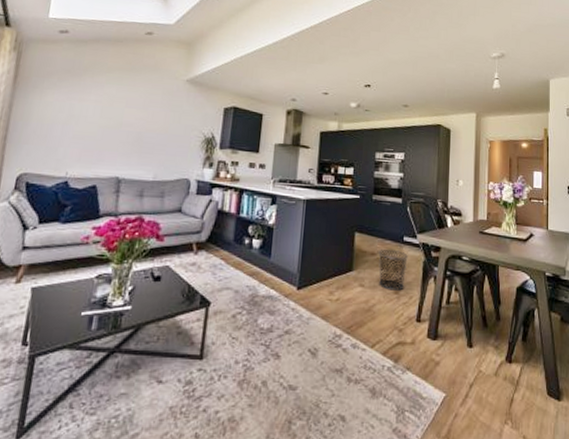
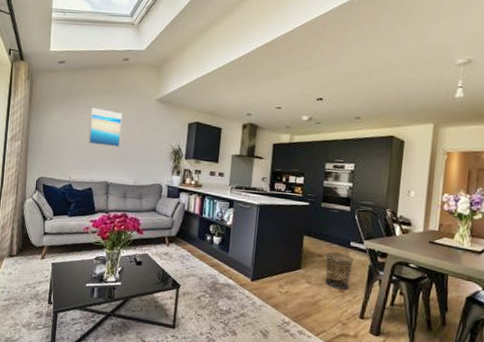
wall art: none [94,86,143,135] -> present [88,107,123,147]

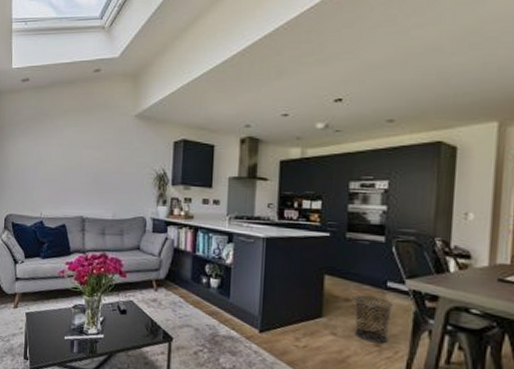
wall art: present [88,107,123,147] -> none [59,130,97,176]

